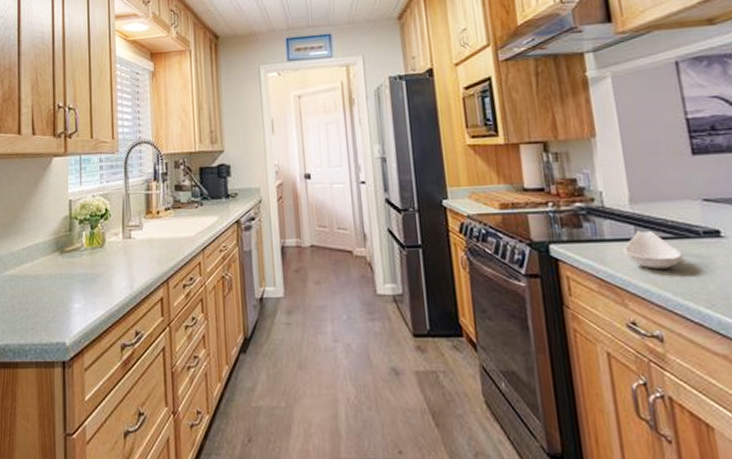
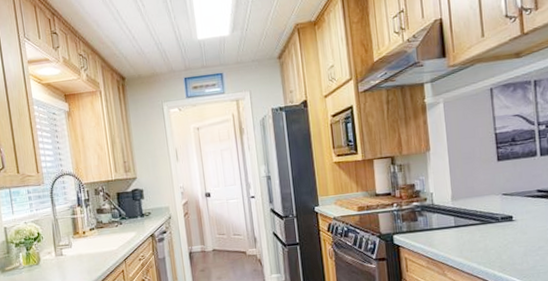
spoon rest: present [623,230,683,269] -> none [446,220,486,248]

